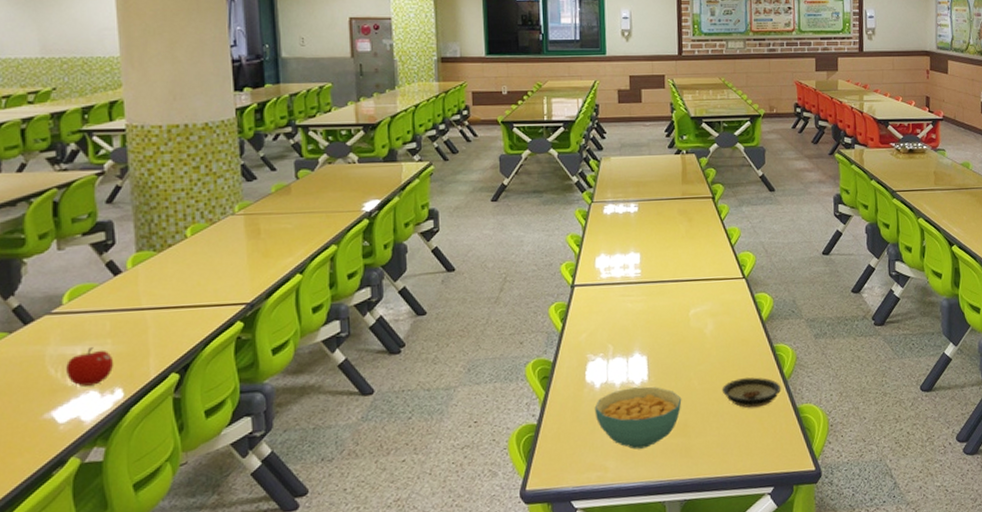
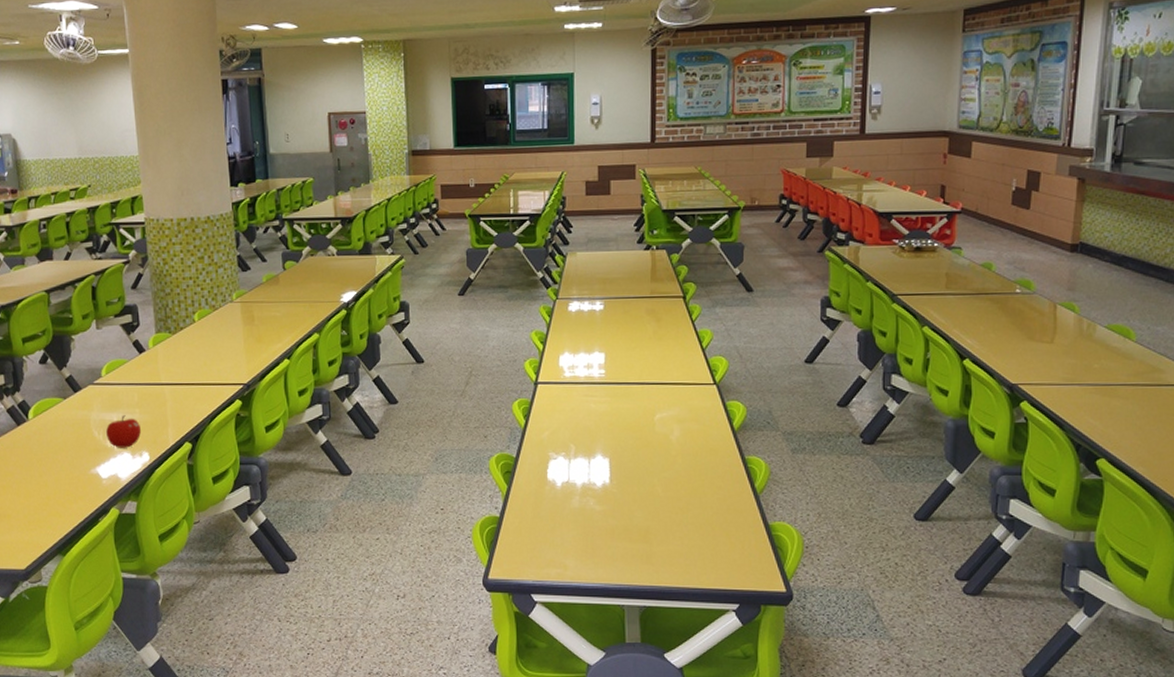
cereal bowl: present [594,387,682,449] -> none [555,489,644,551]
saucer: present [721,376,782,408] -> none [686,488,752,521]

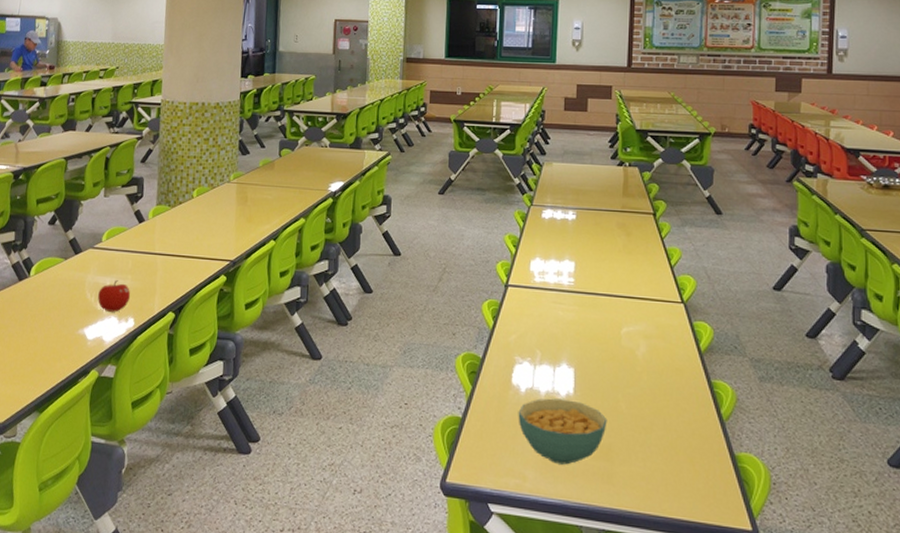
cereal bowl: none [555,489,644,551] -> present [518,398,607,465]

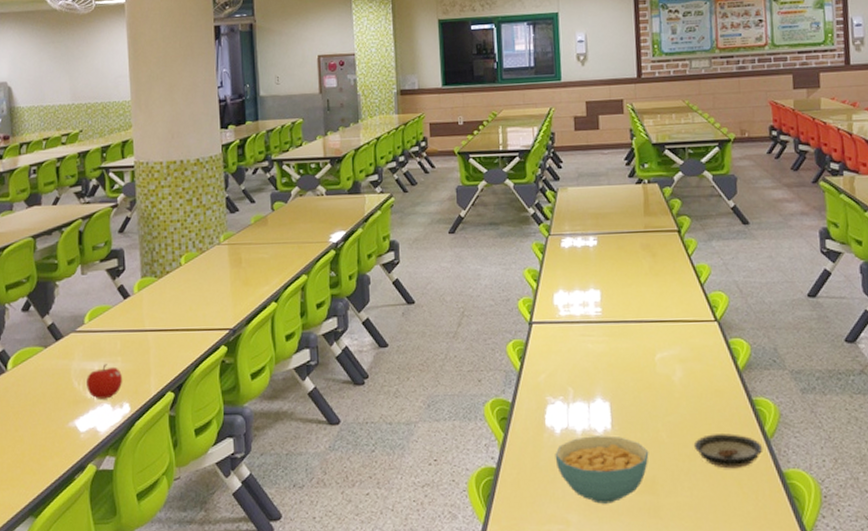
saucer: none [650,410,718,446] -> present [693,432,763,469]

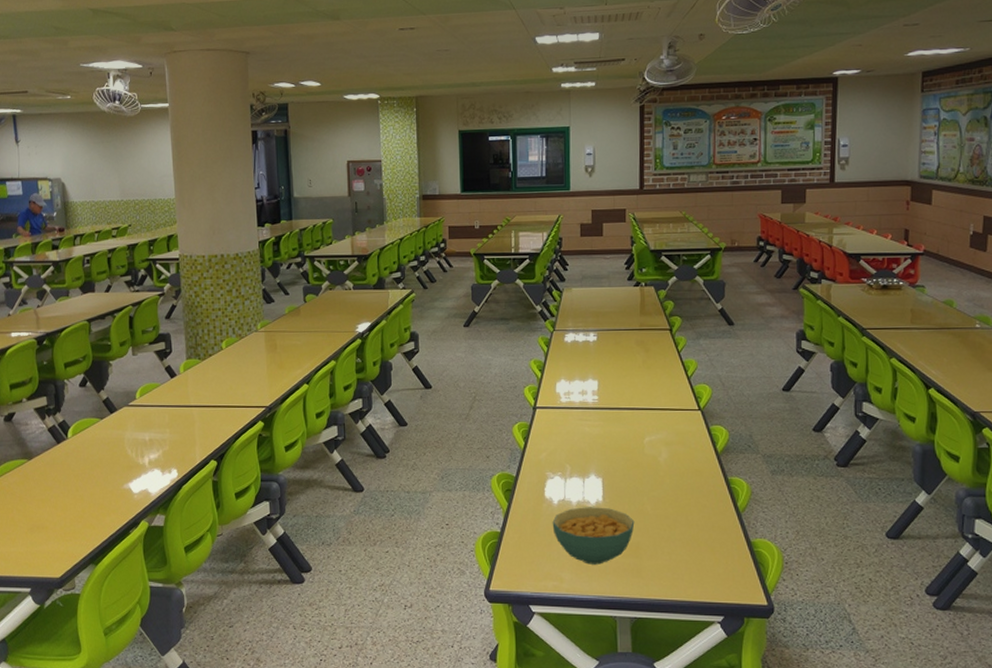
fruit: present [87,364,123,399] -> none [139,435,171,465]
saucer: present [693,432,763,469] -> none [674,506,735,538]

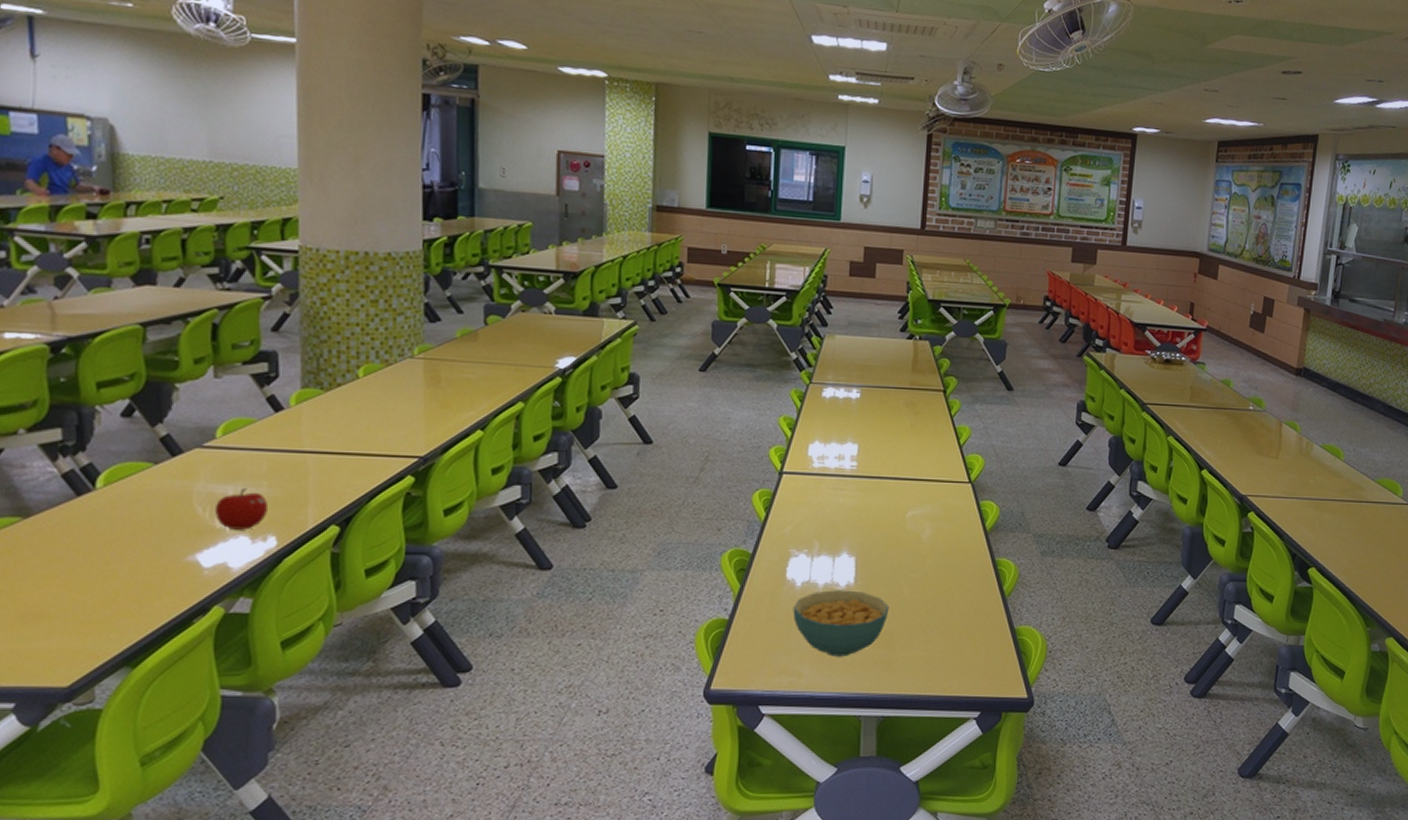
fruit: none [139,435,171,465] -> present [215,488,269,530]

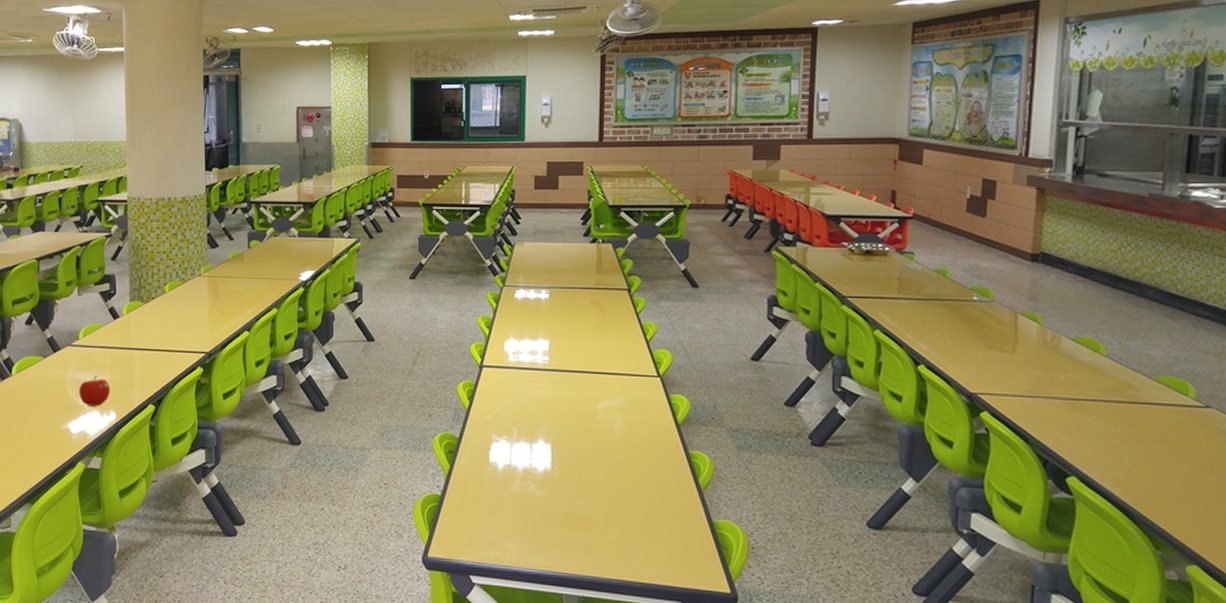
cereal bowl: present [793,590,890,657] -> none [496,474,585,537]

